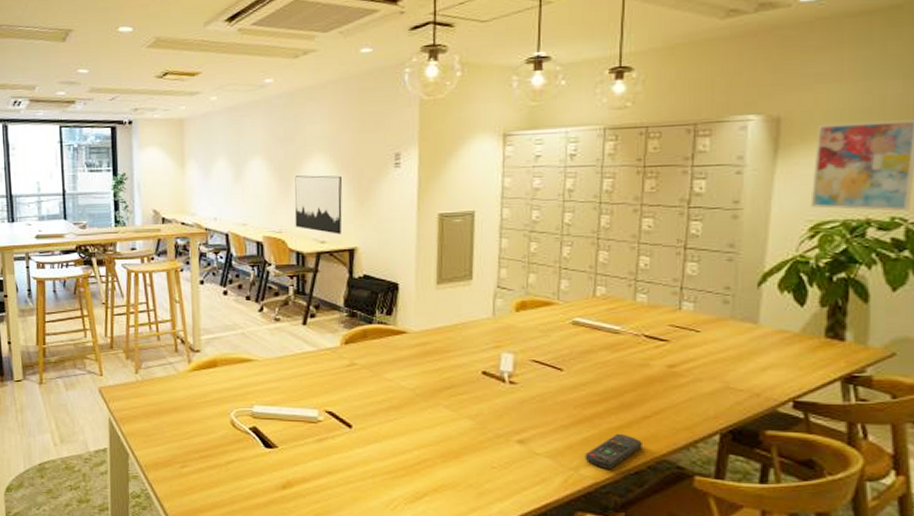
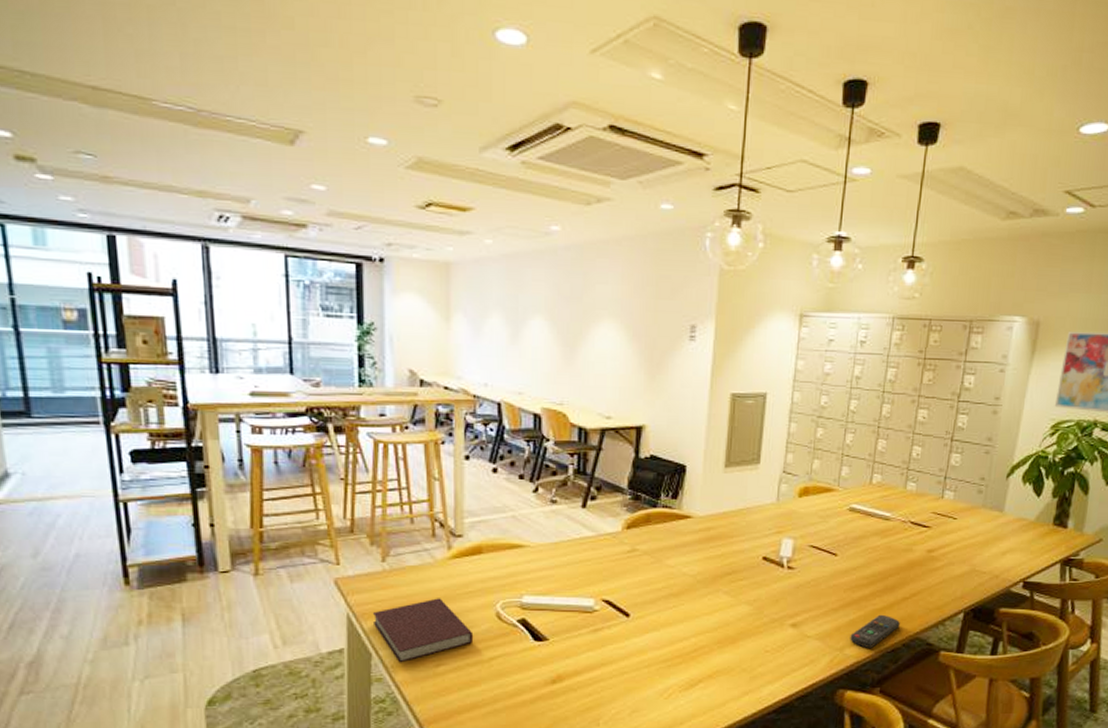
notebook: none [128,406,212,463] -> present [372,598,474,663]
wall art: present [294,175,342,234] -> none [578,341,632,410]

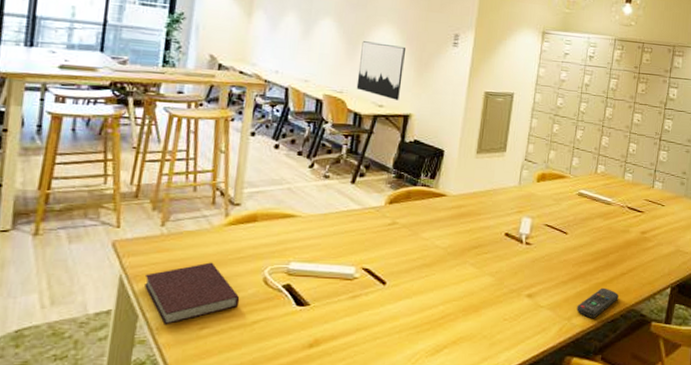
wall art: none [578,341,632,410] -> present [356,41,405,100]

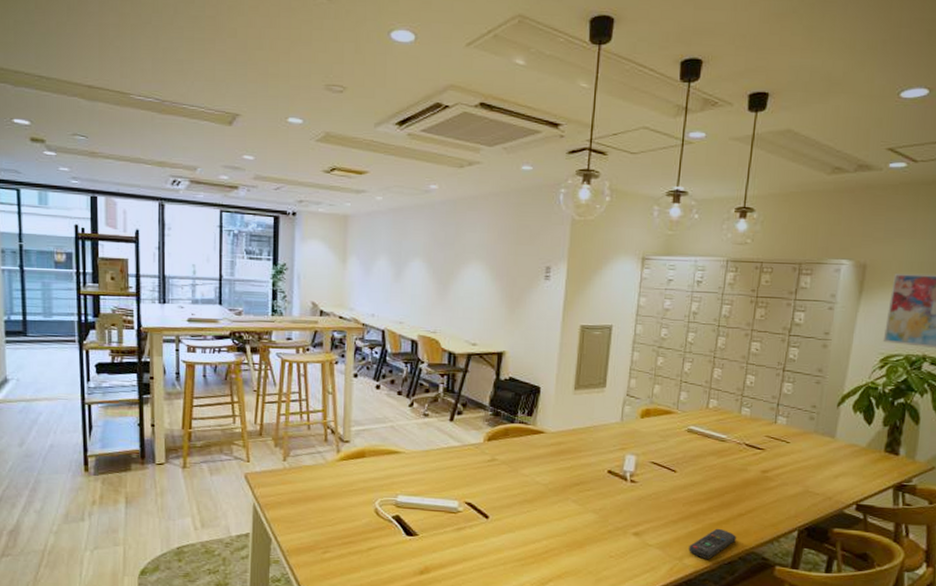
notebook: present [143,262,240,326] -> none [273,494,356,549]
wall art: present [356,41,405,100] -> none [449,280,496,338]

